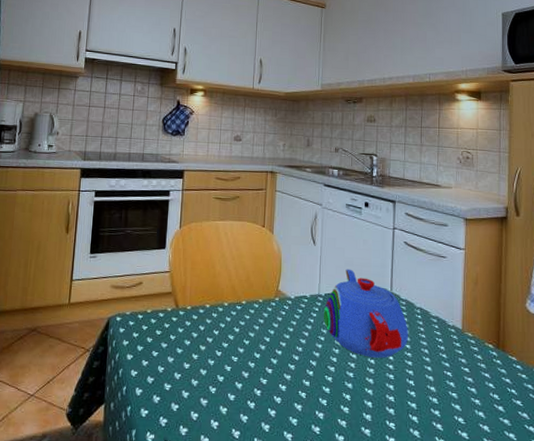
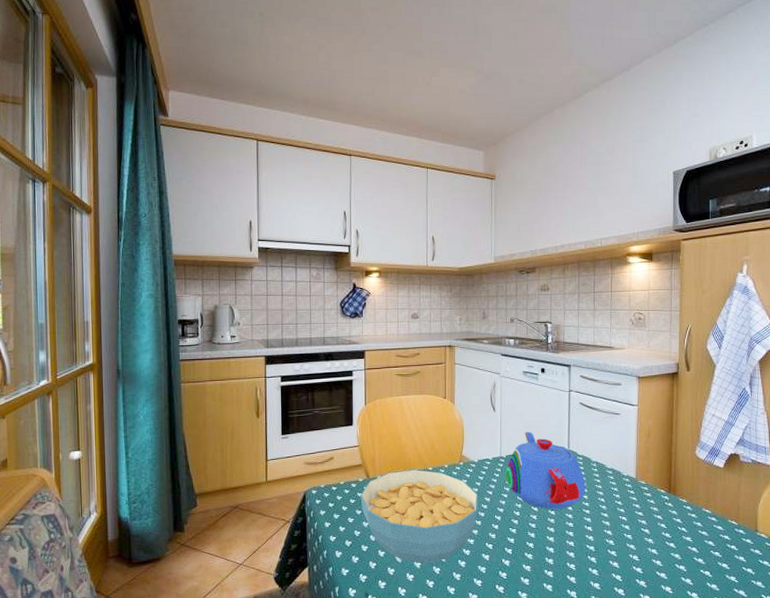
cereal bowl: none [167,302,294,410] -> present [360,470,479,564]

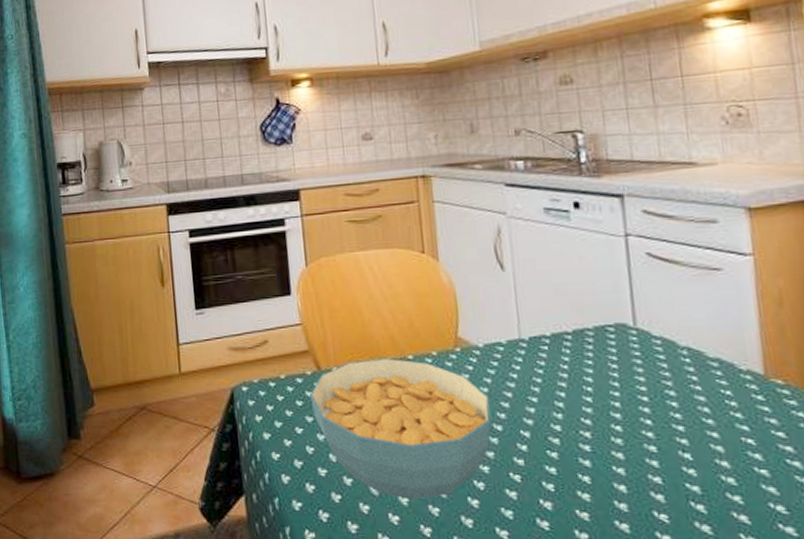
teapot: present [505,431,585,509] -> none [530,299,673,423]

